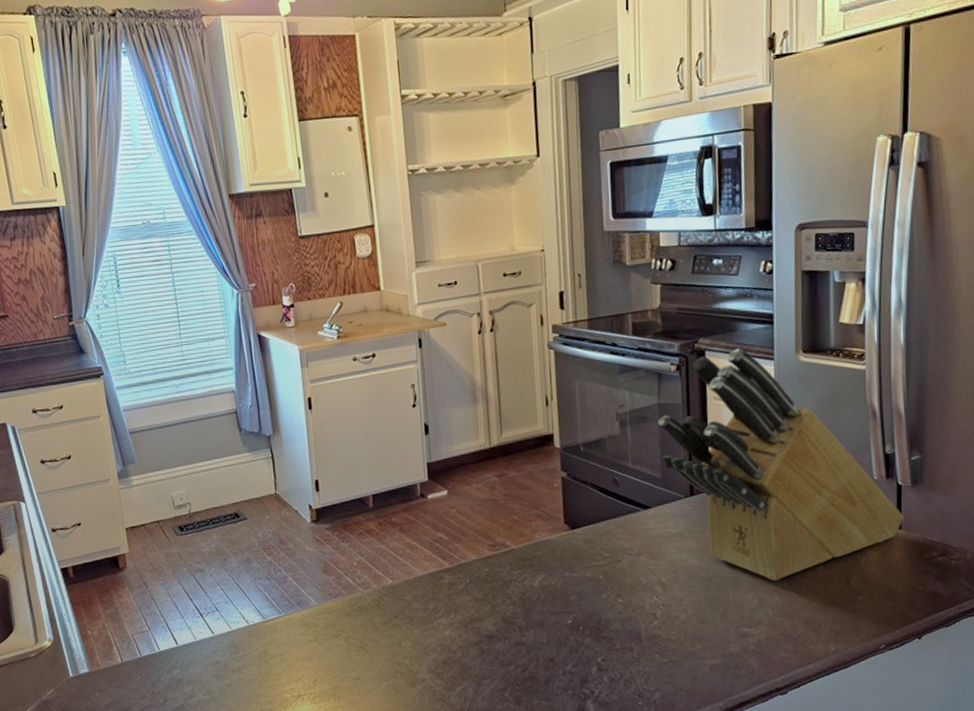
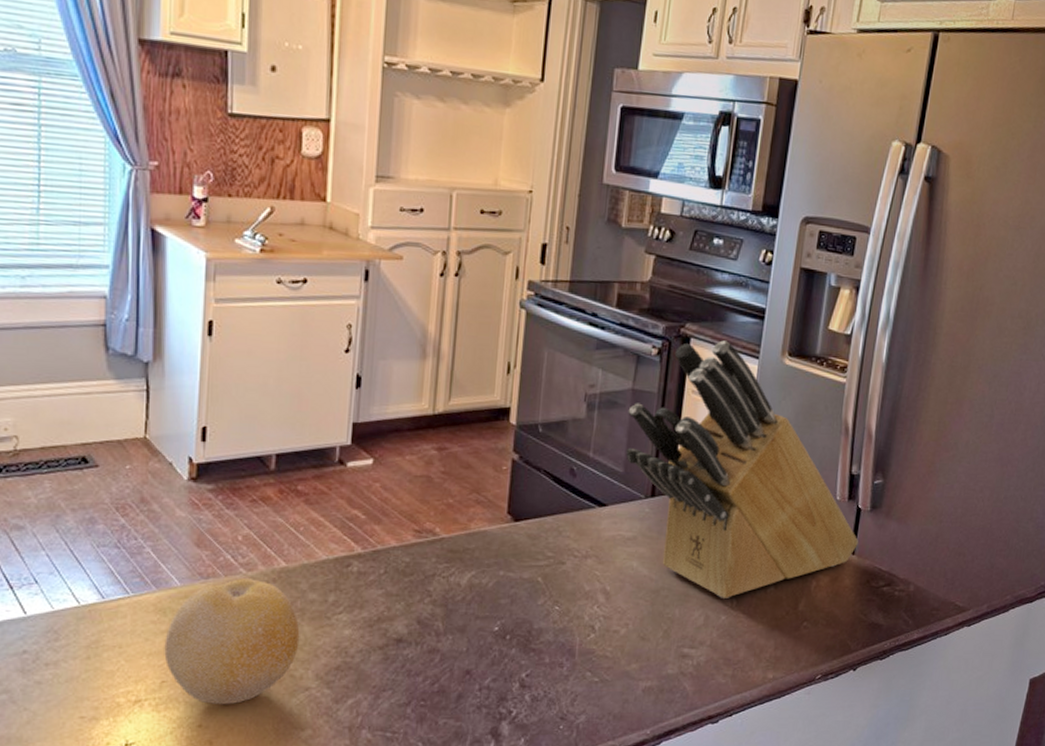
fruit: none [312,595,412,697] -> present [164,578,300,705]

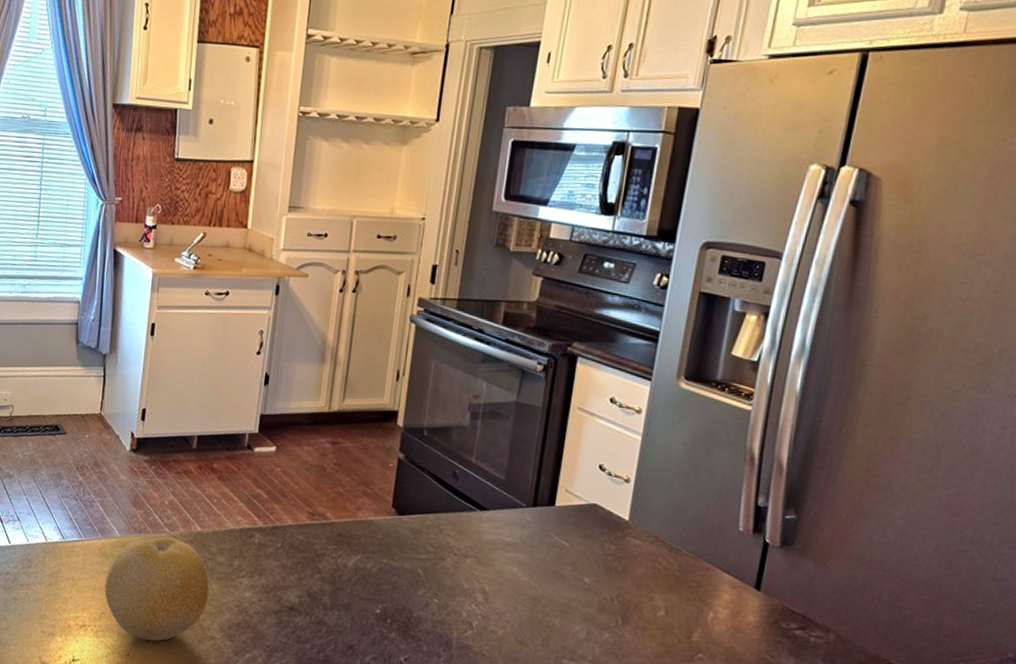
knife block: present [626,340,858,598] -> none [508,360,765,617]

